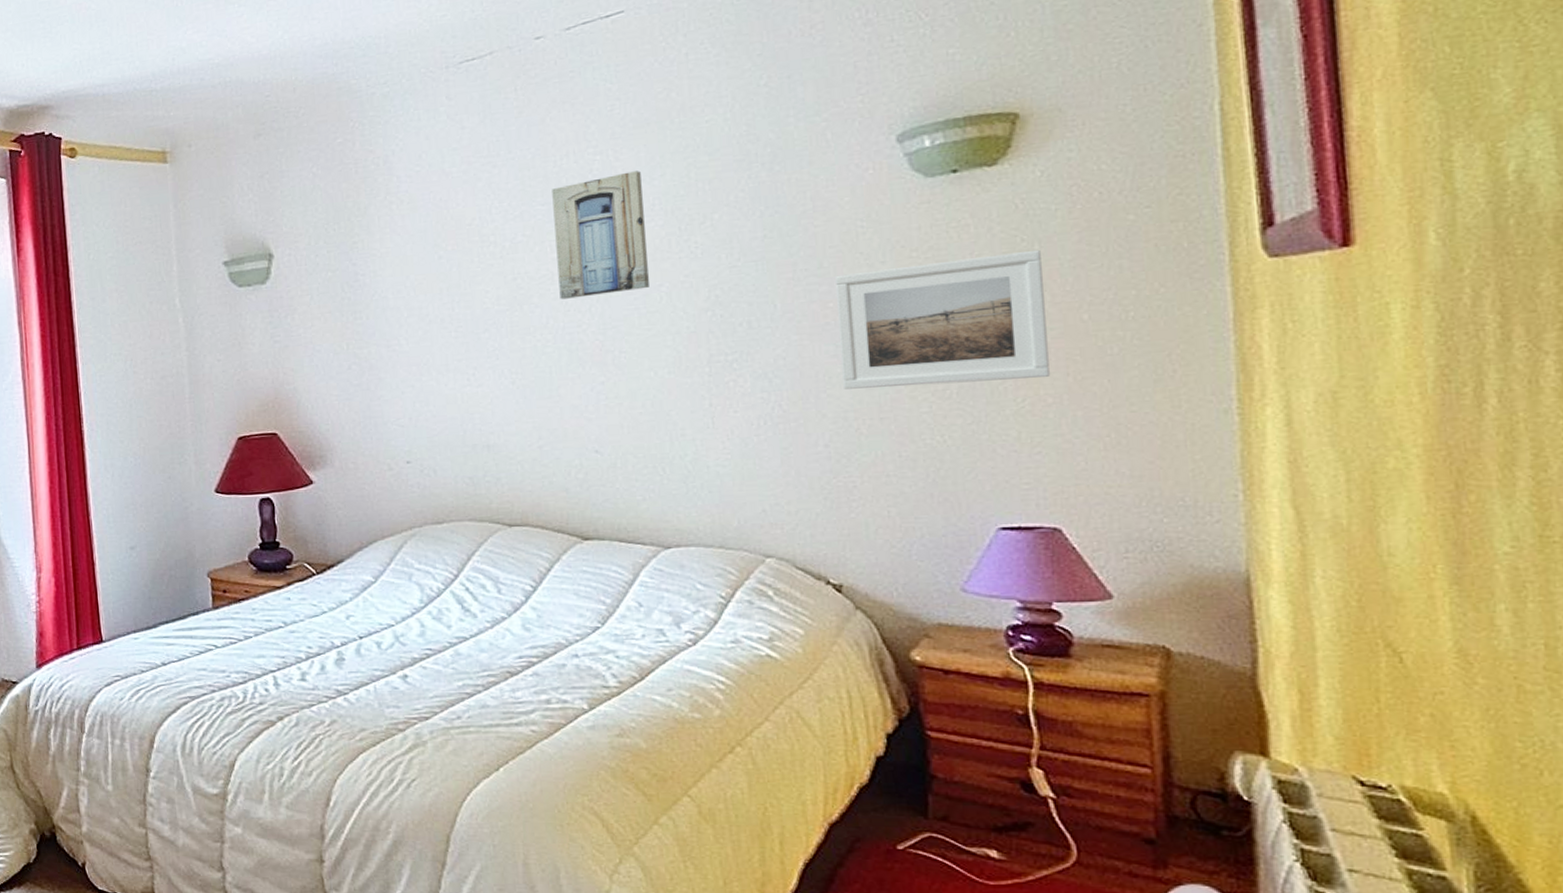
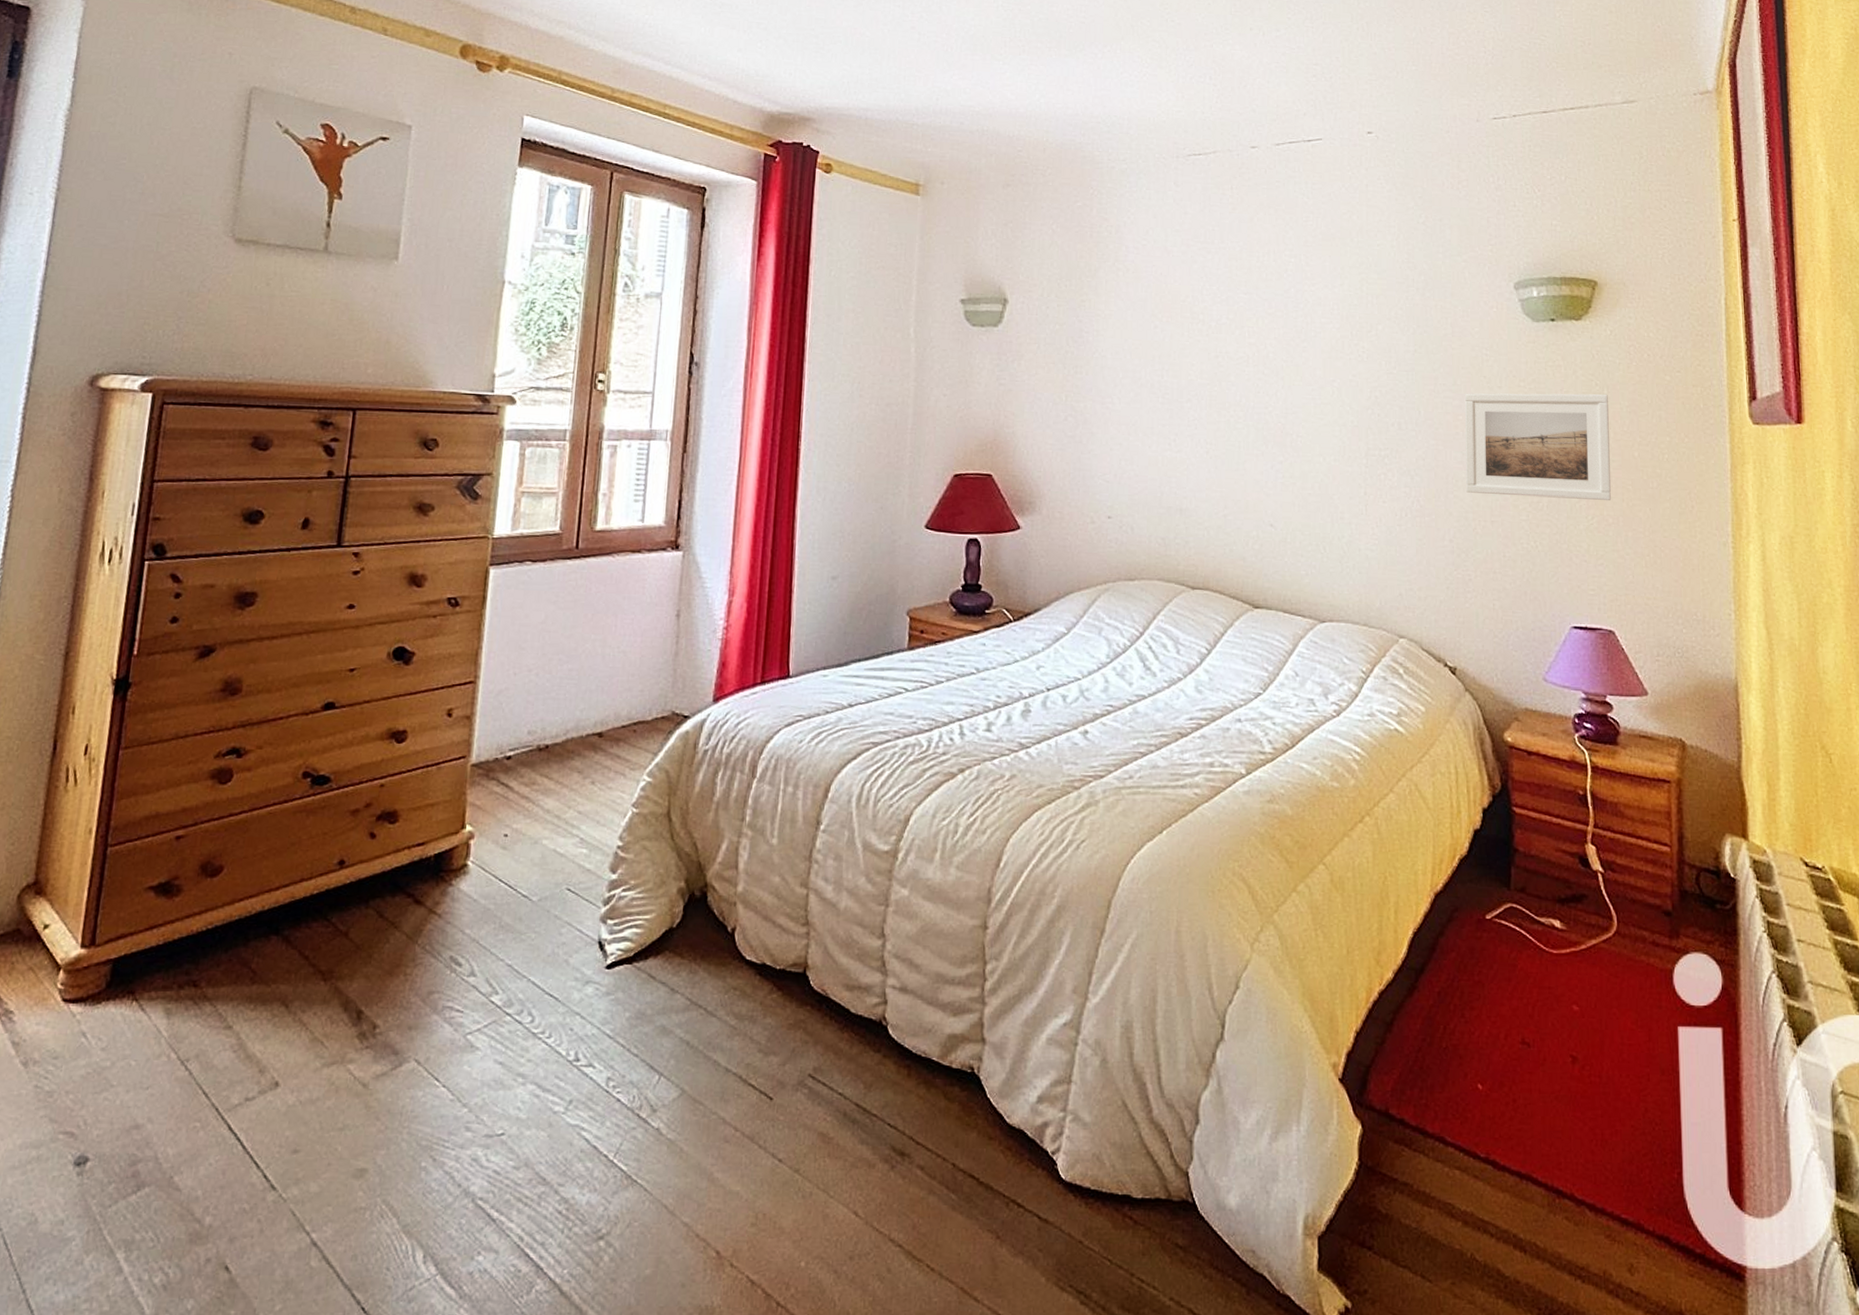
wall art: present [552,171,649,300] -> none [1252,277,1325,382]

